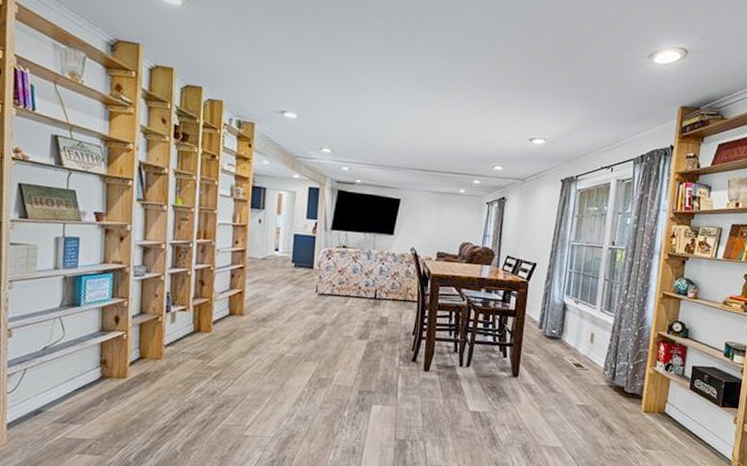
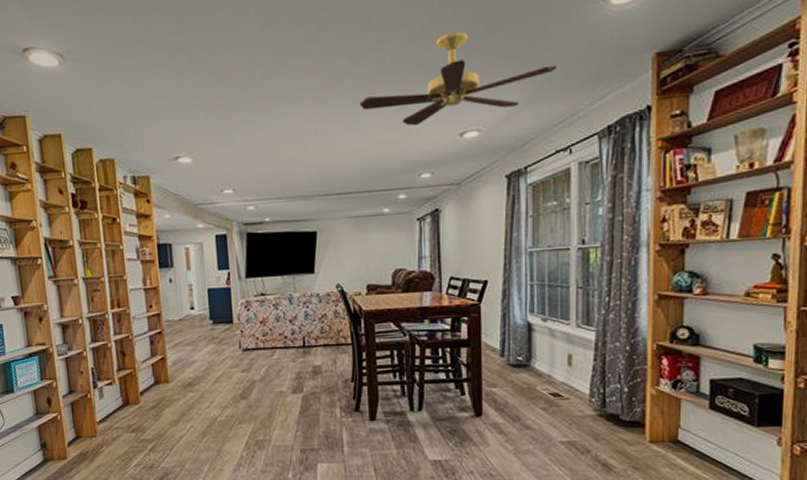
ceiling fan: none [451,56,609,126] -> present [359,31,556,126]

